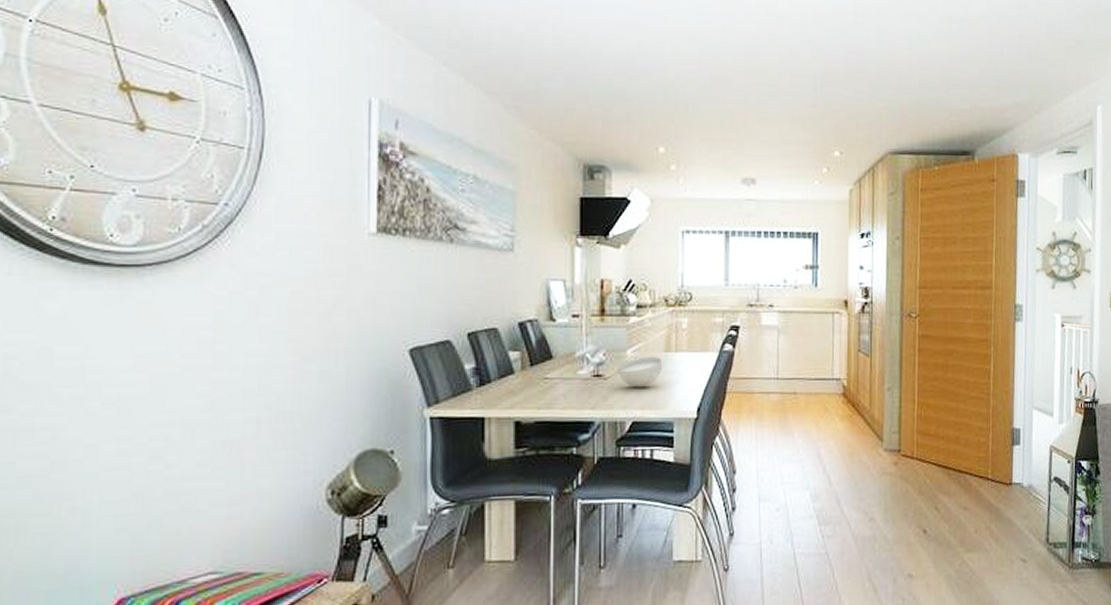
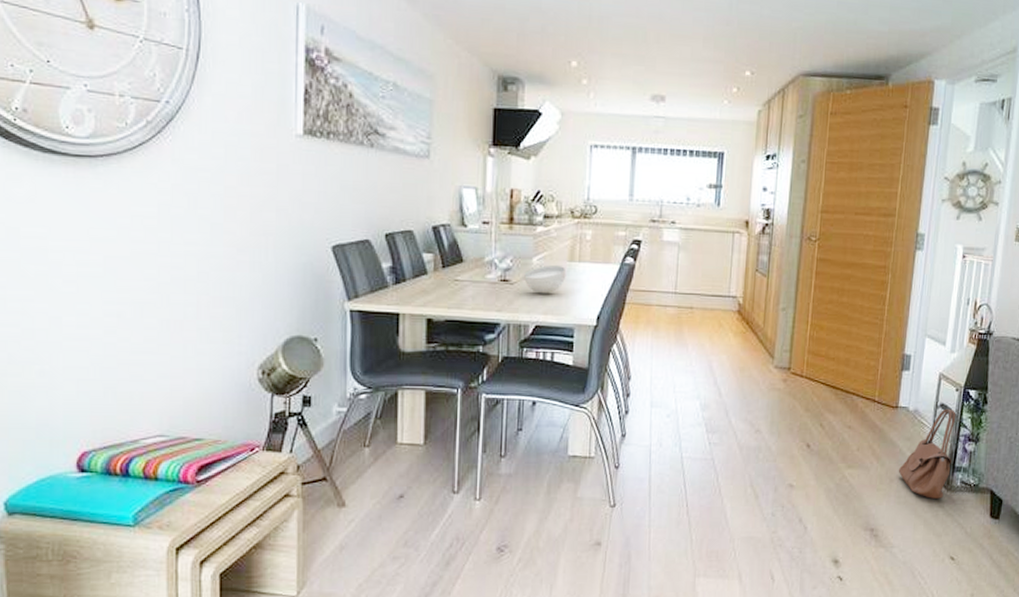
handbag: none [1018,481,1071,579] -> present [898,408,956,499]

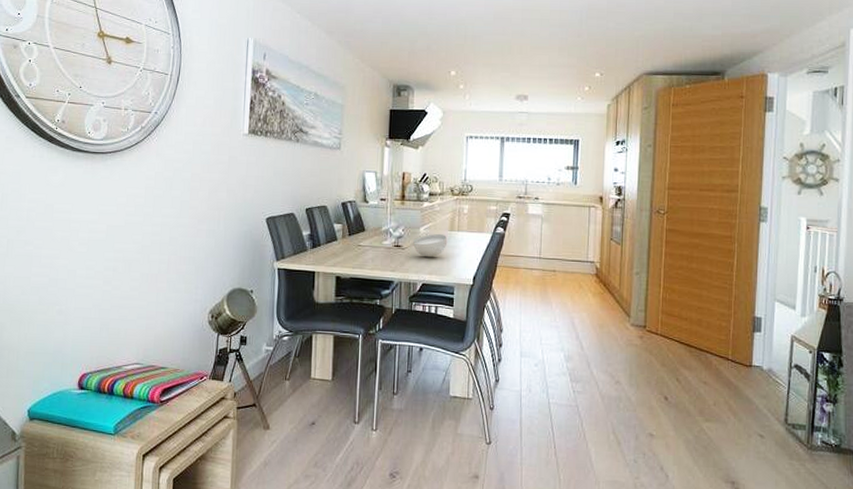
handbag: present [898,408,956,499] -> none [756,369,811,457]

